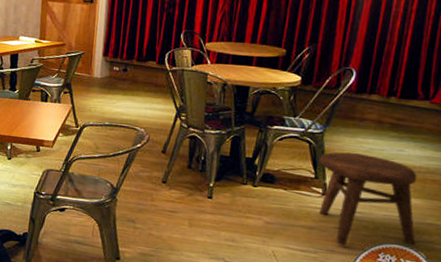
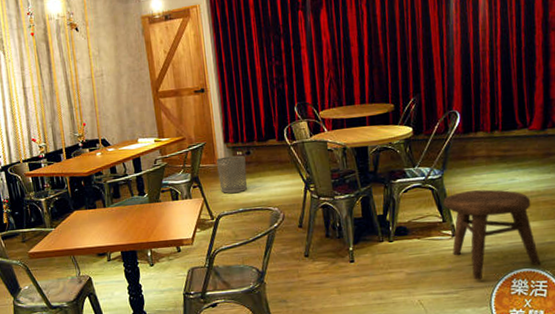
waste bin: none [90,69,121,107] -> present [216,155,247,194]

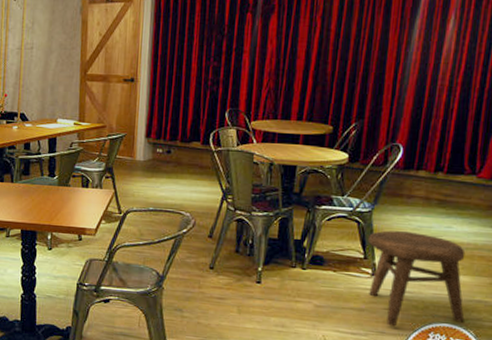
waste bin: present [216,155,247,194] -> none [133,151,165,191]

